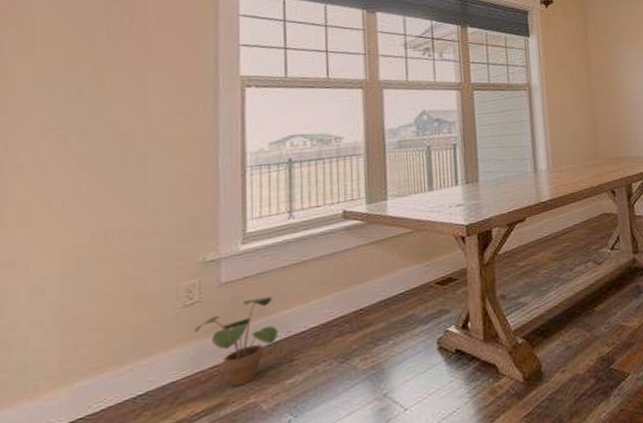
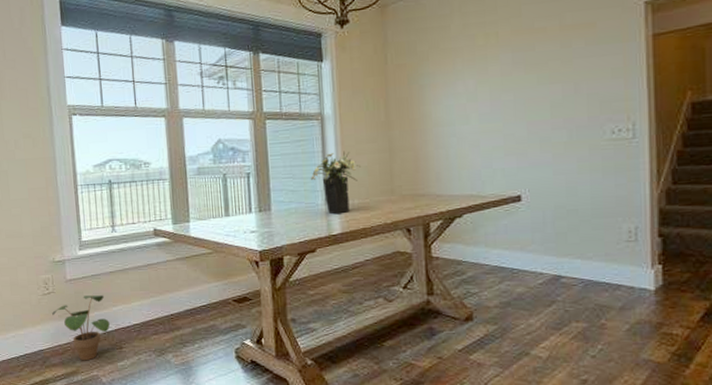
flower arrangement: none [518,119,567,182] -> present [310,151,361,215]

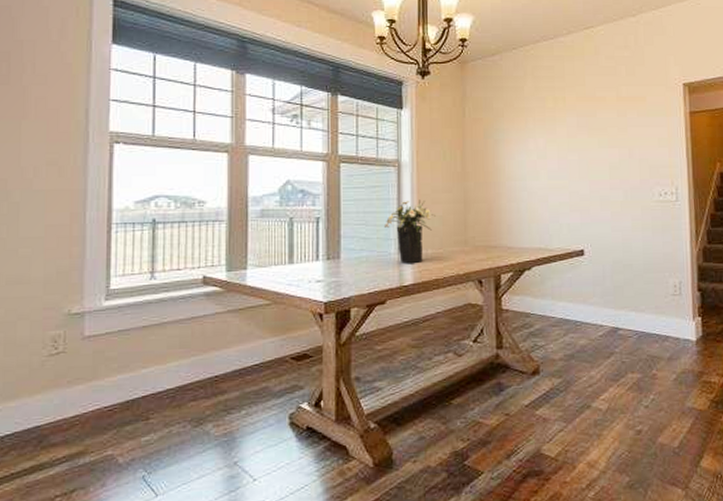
potted plant: present [52,295,110,361] -> none [59,355,136,438]

